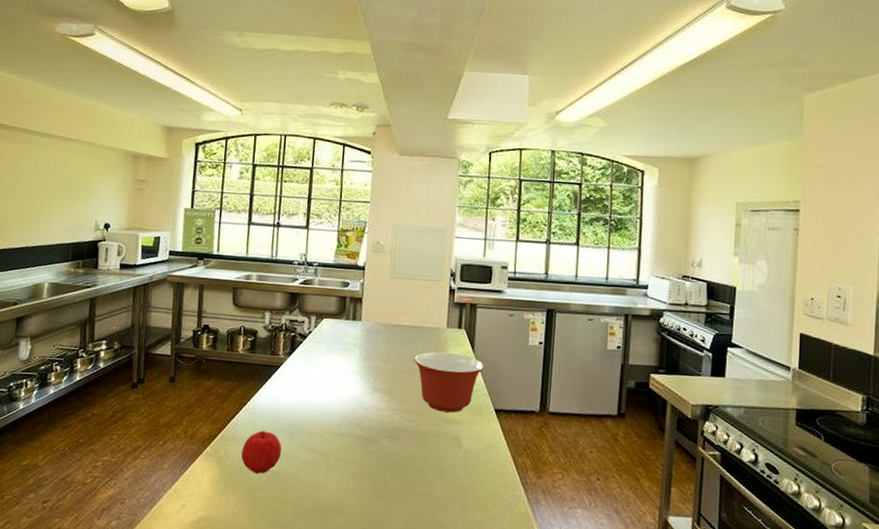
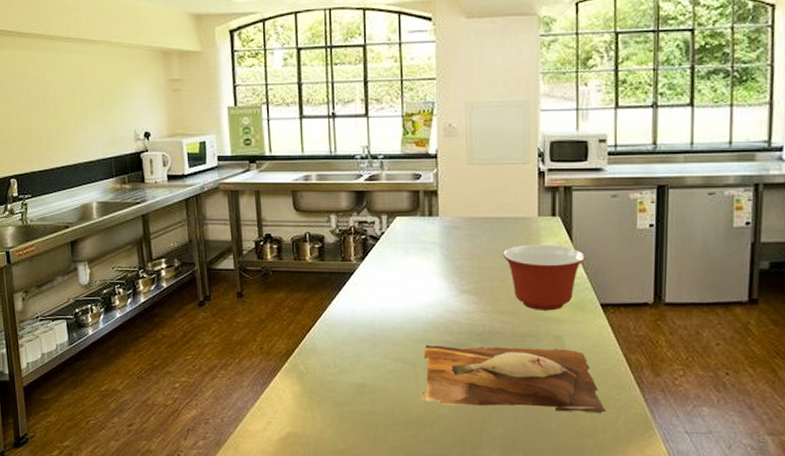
fruit: present [240,430,282,474] -> none [322,342,366,387]
cutting board: none [330,437,494,510] -> present [421,344,606,413]

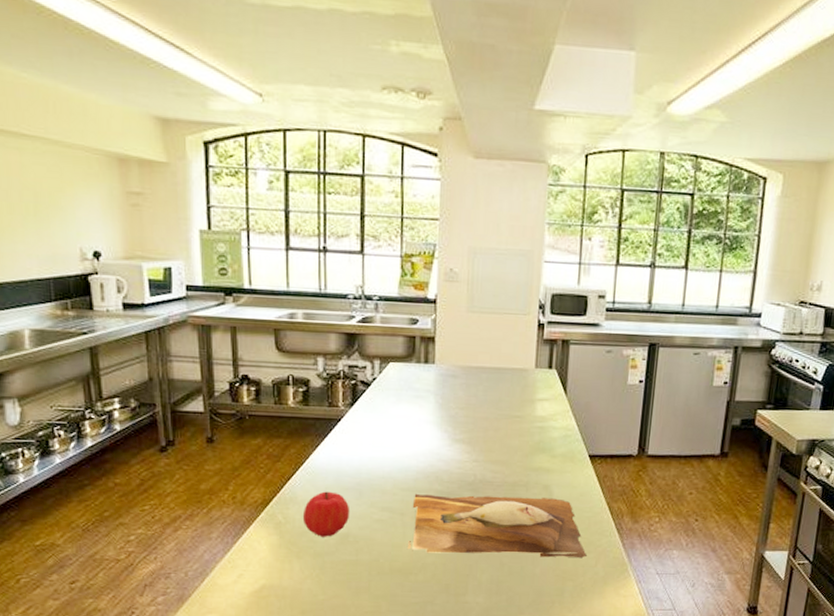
fruit: none [322,342,366,387] -> present [302,491,350,537]
mixing bowl: present [503,244,585,311] -> none [498,395,578,461]

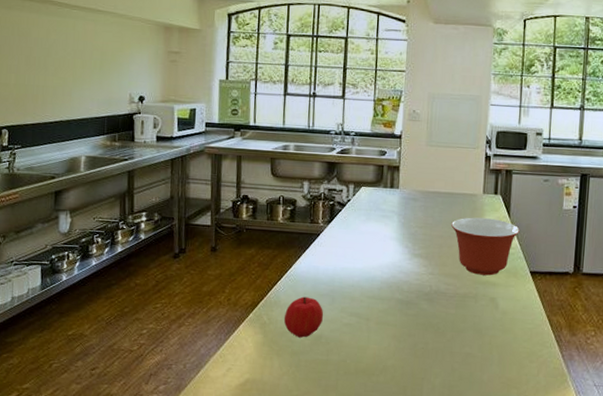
cutting board: present [408,493,587,558] -> none [371,301,529,367]
mixing bowl: none [498,395,578,461] -> present [451,217,520,276]

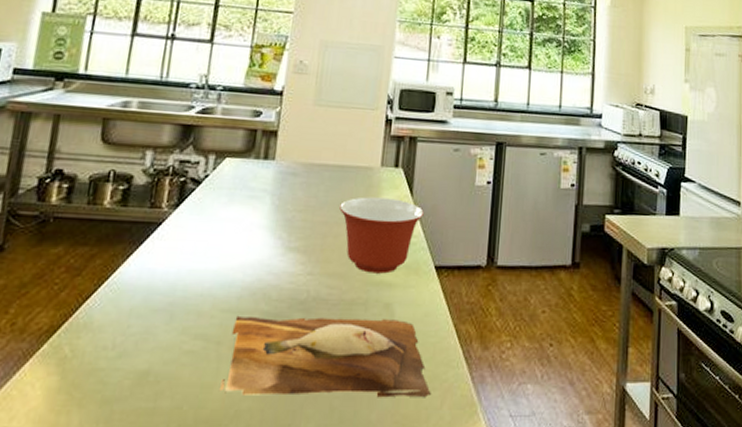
fruit: present [283,296,324,338] -> none [94,314,156,376]
cutting board: none [371,301,529,367] -> present [220,315,431,398]

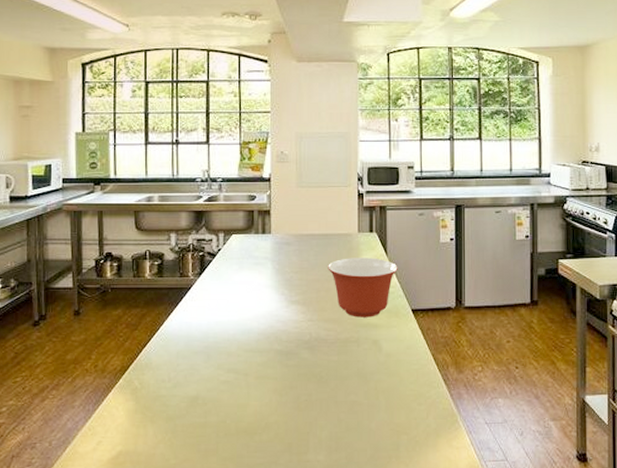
cutting board: present [220,315,431,398] -> none [252,352,418,412]

